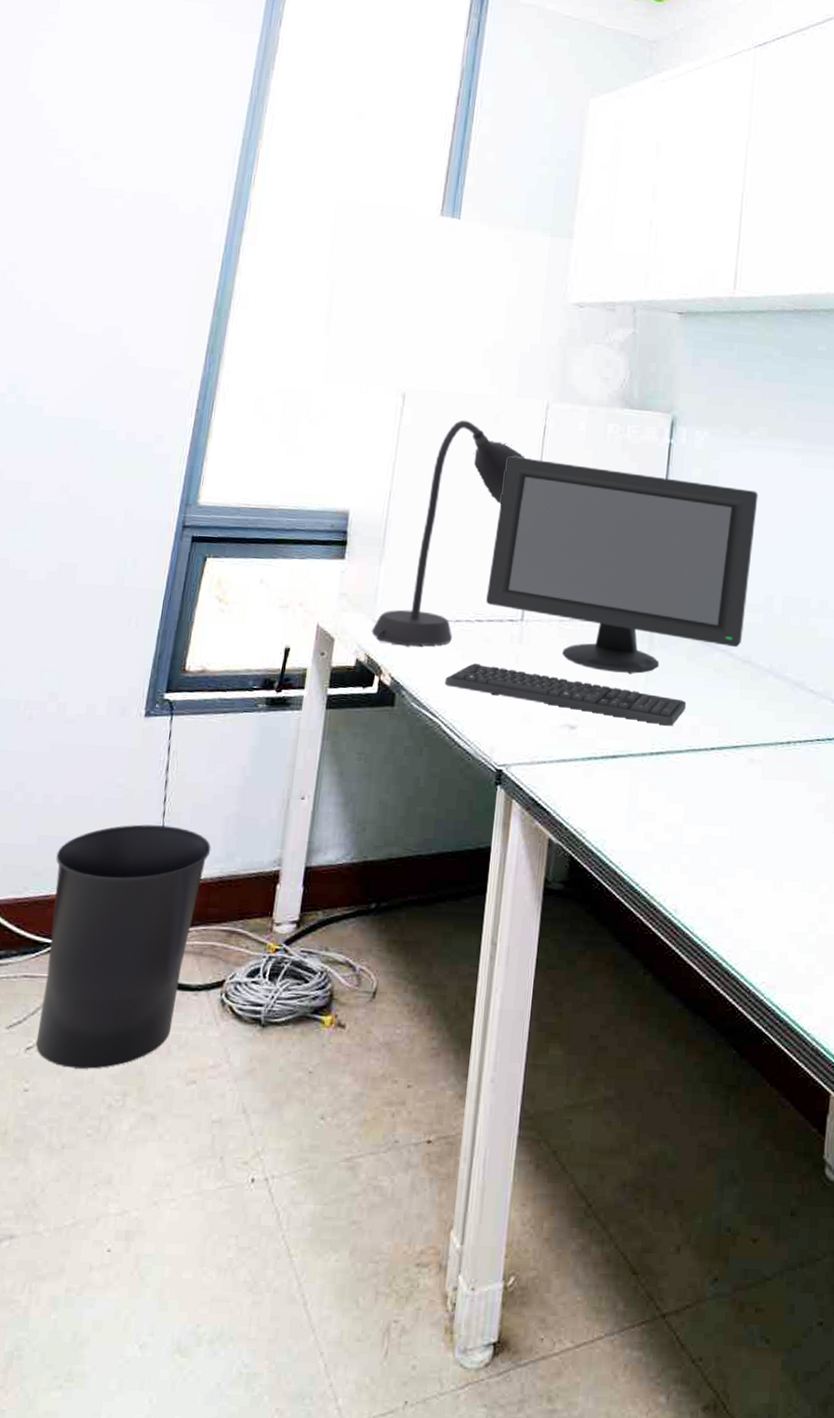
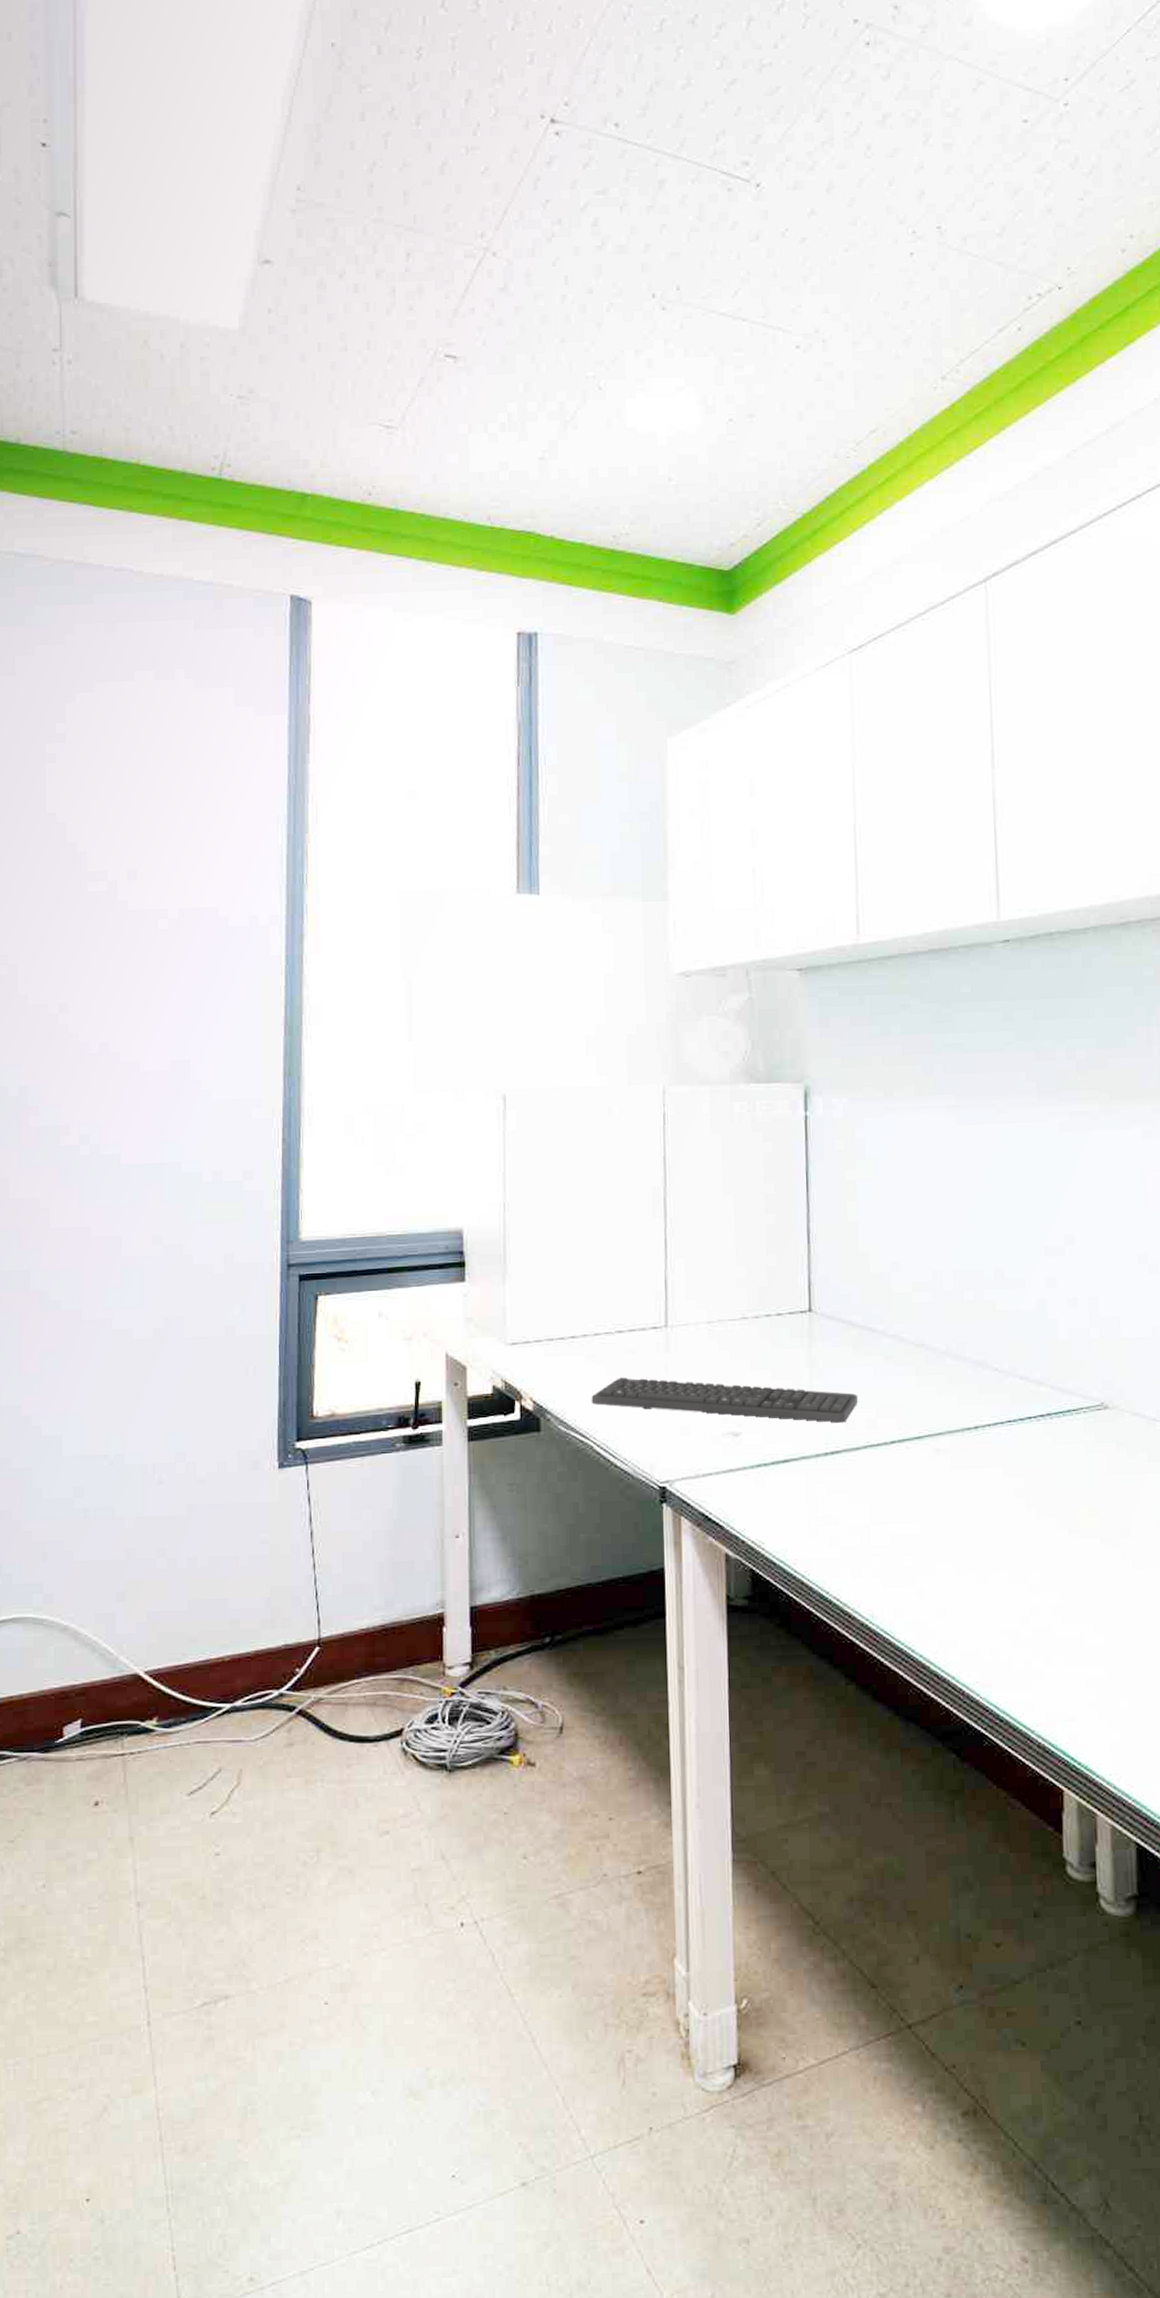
waste bin: present [35,824,211,1069] -> none [210,1578,369,1829]
desk lamp: present [371,420,531,646] -> none [505,1116,653,1366]
computer monitor: present [486,456,759,674] -> none [624,1150,912,1372]

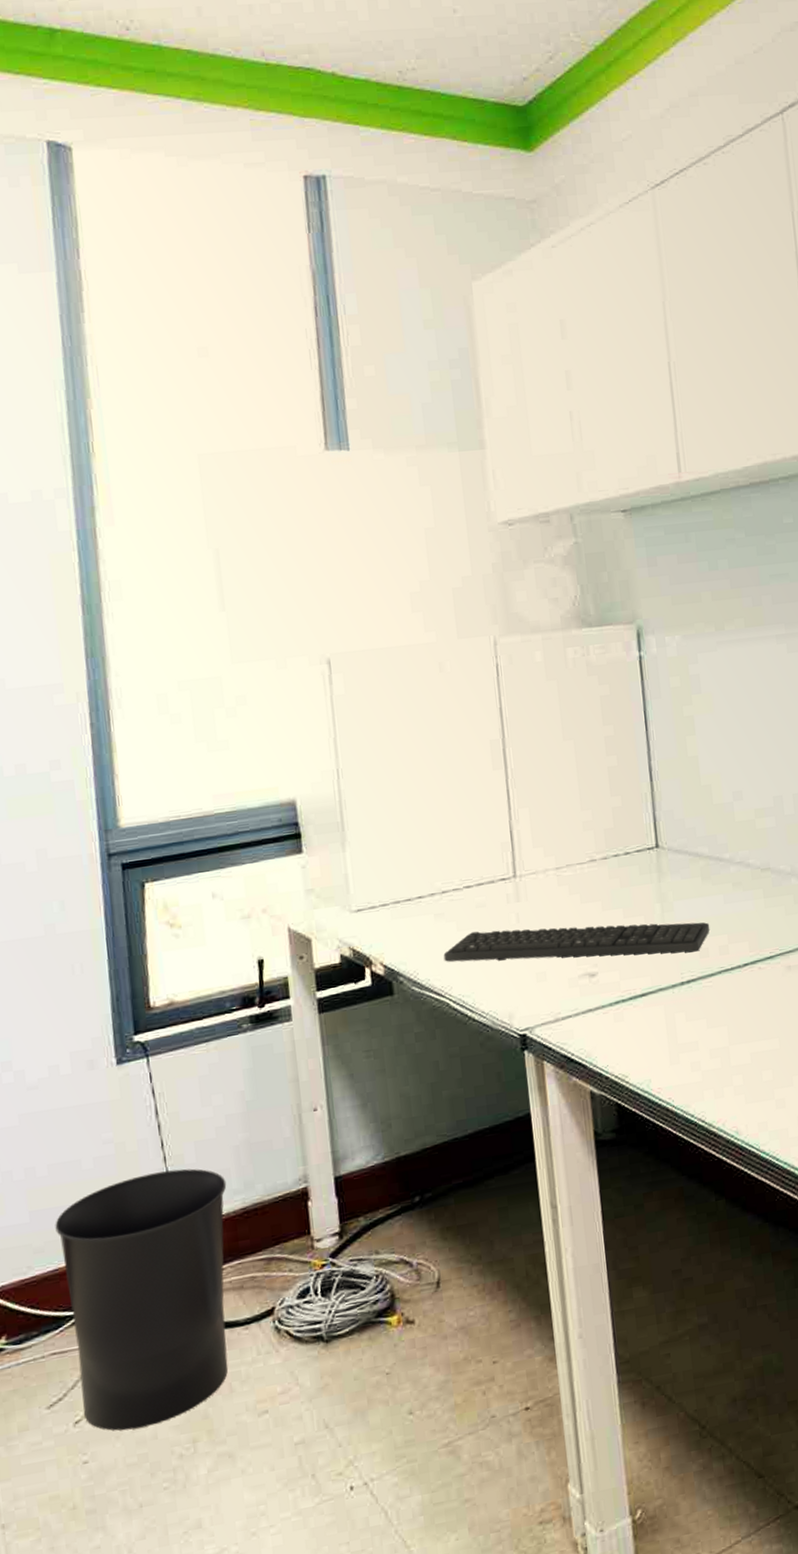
waste bin: none [210,1578,369,1829] -> present [55,1168,228,1431]

